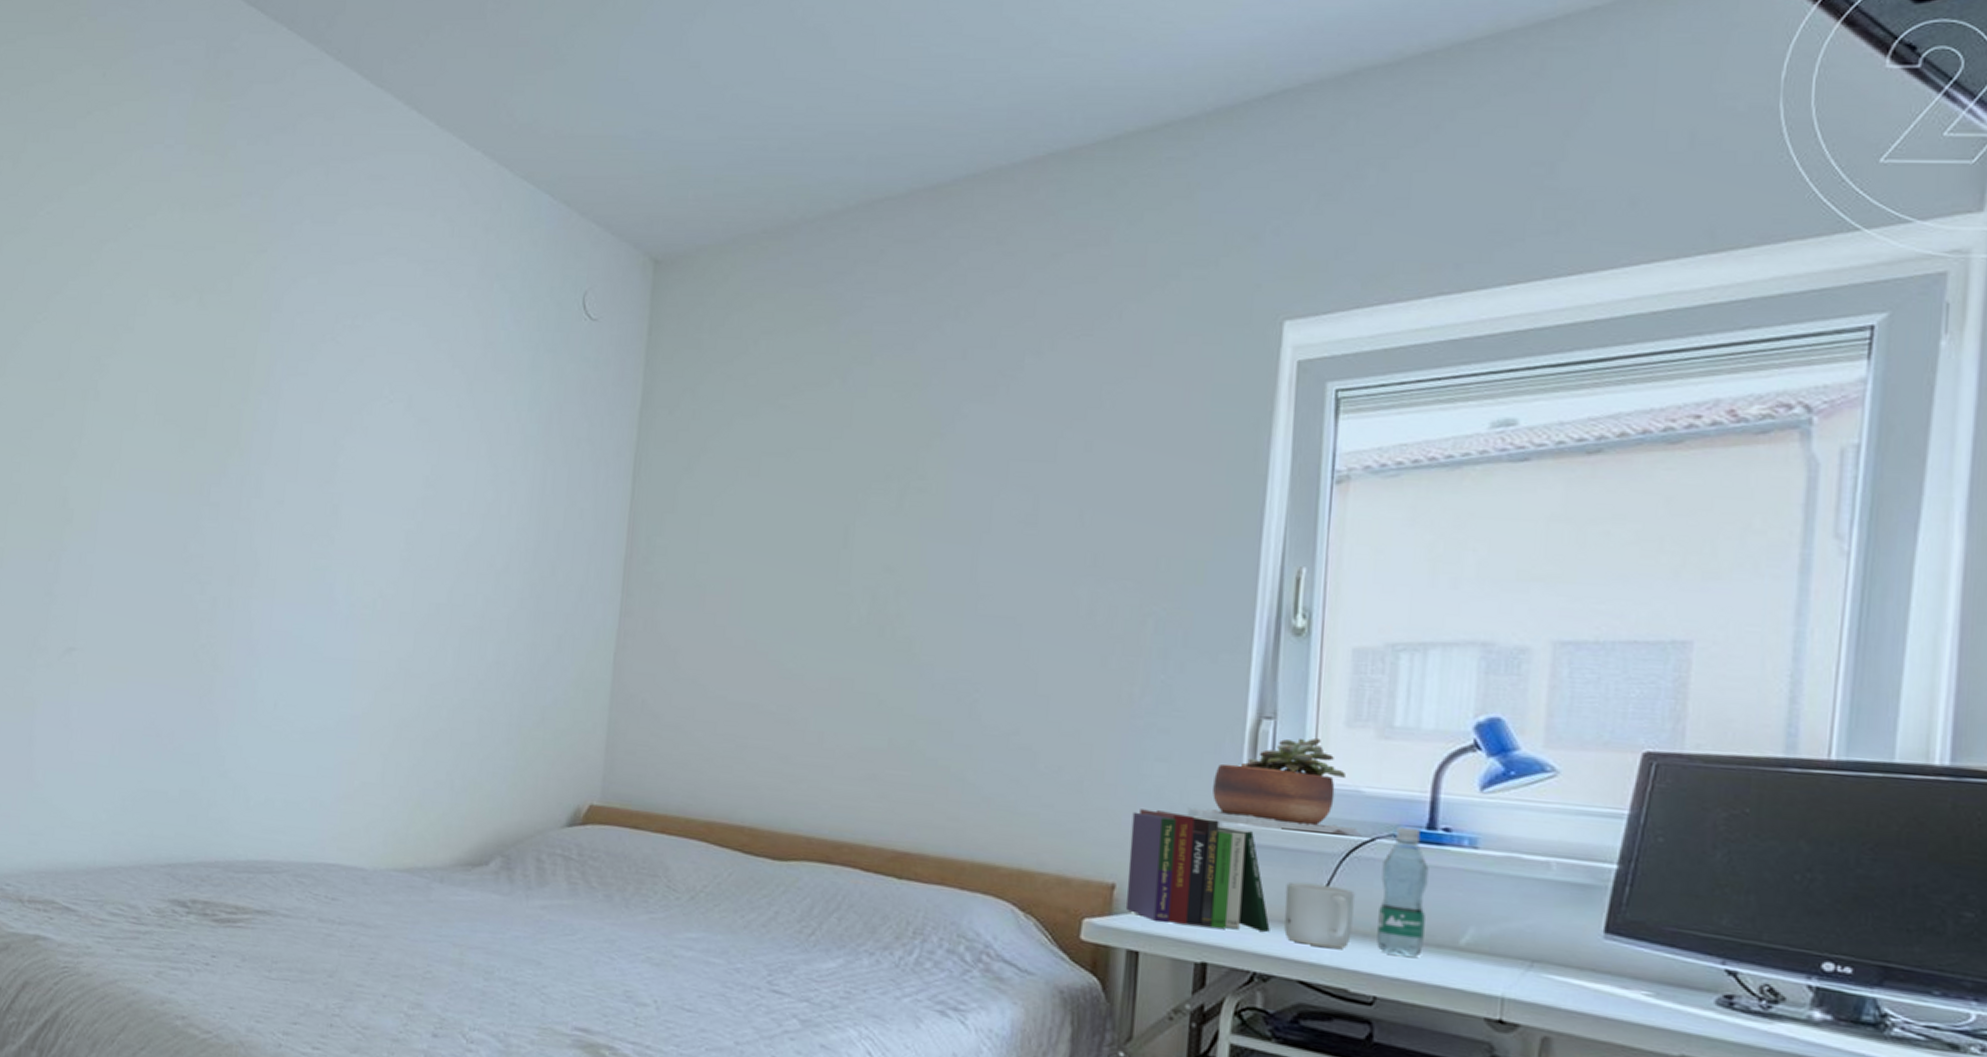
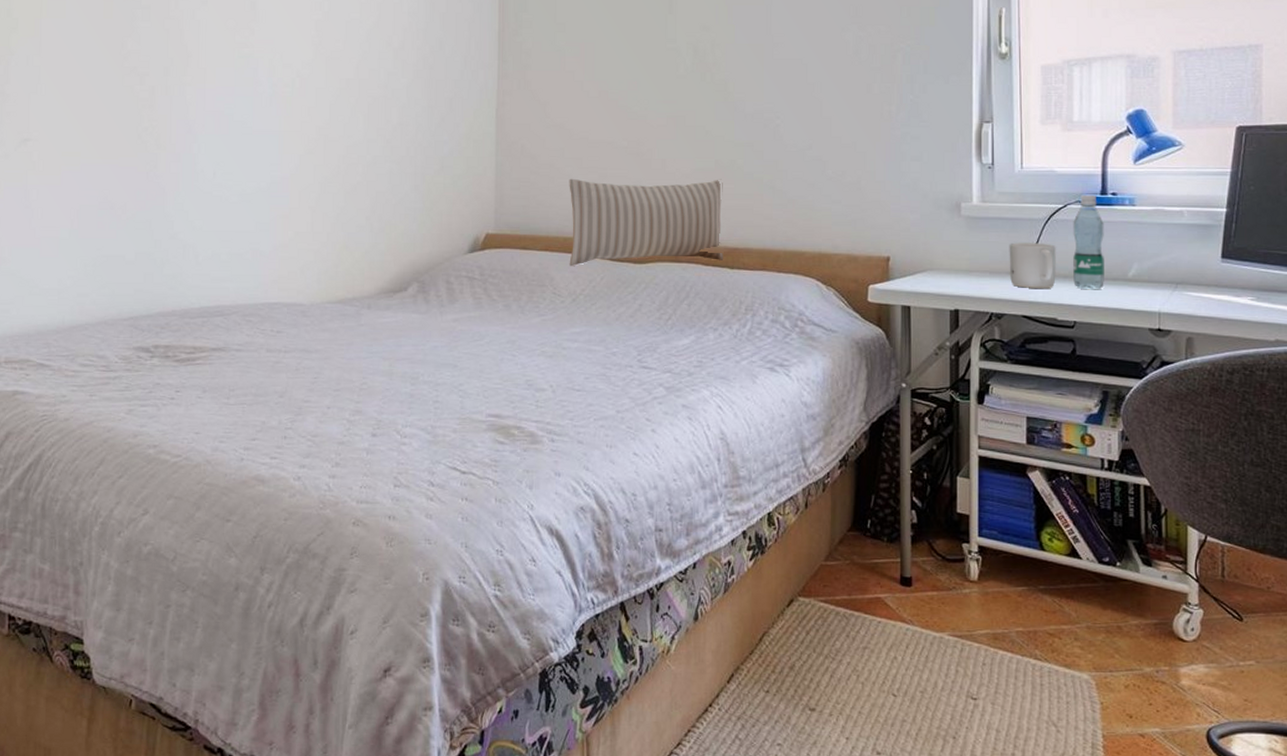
pillow: none [690,746,897,867] -> present [569,178,724,266]
books: present [1126,809,1270,933] -> none [898,198,1000,283]
succulent plant: present [1186,737,1361,837] -> none [936,134,1057,205]

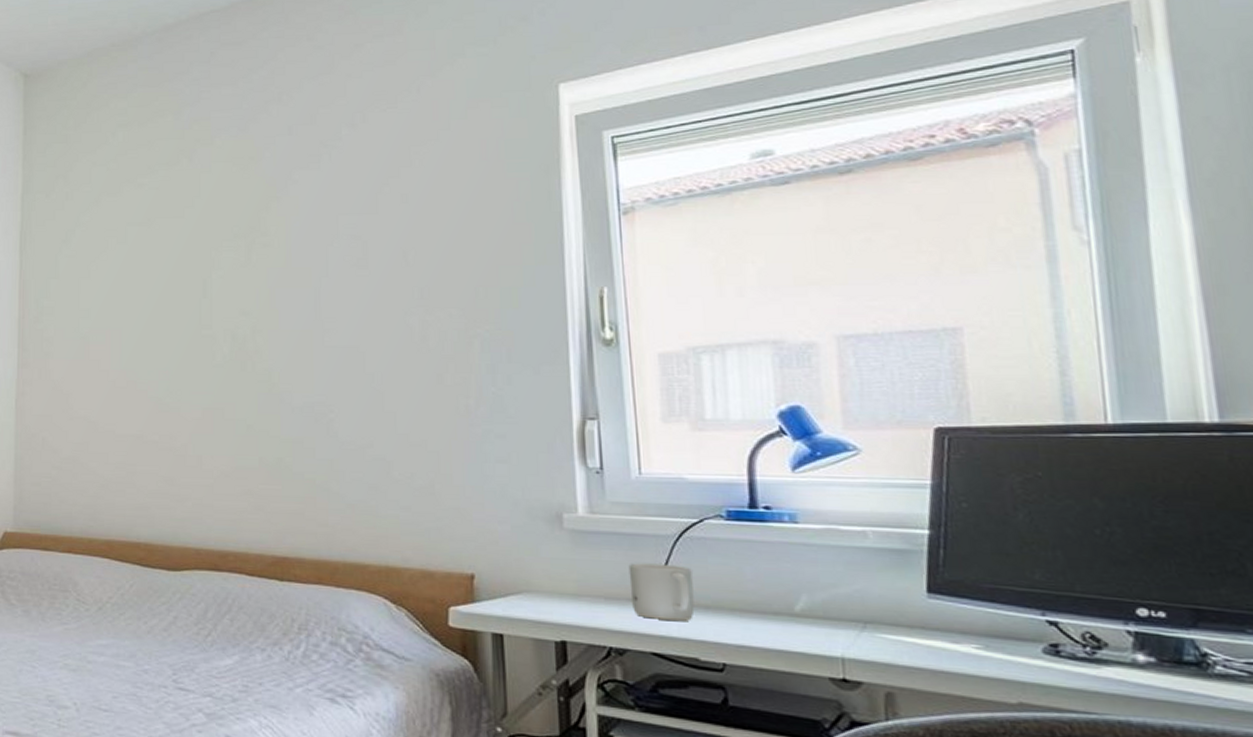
pillow: present [569,178,724,266] -> none [94,474,271,571]
bottle: present [1073,194,1104,290] -> none [713,507,762,626]

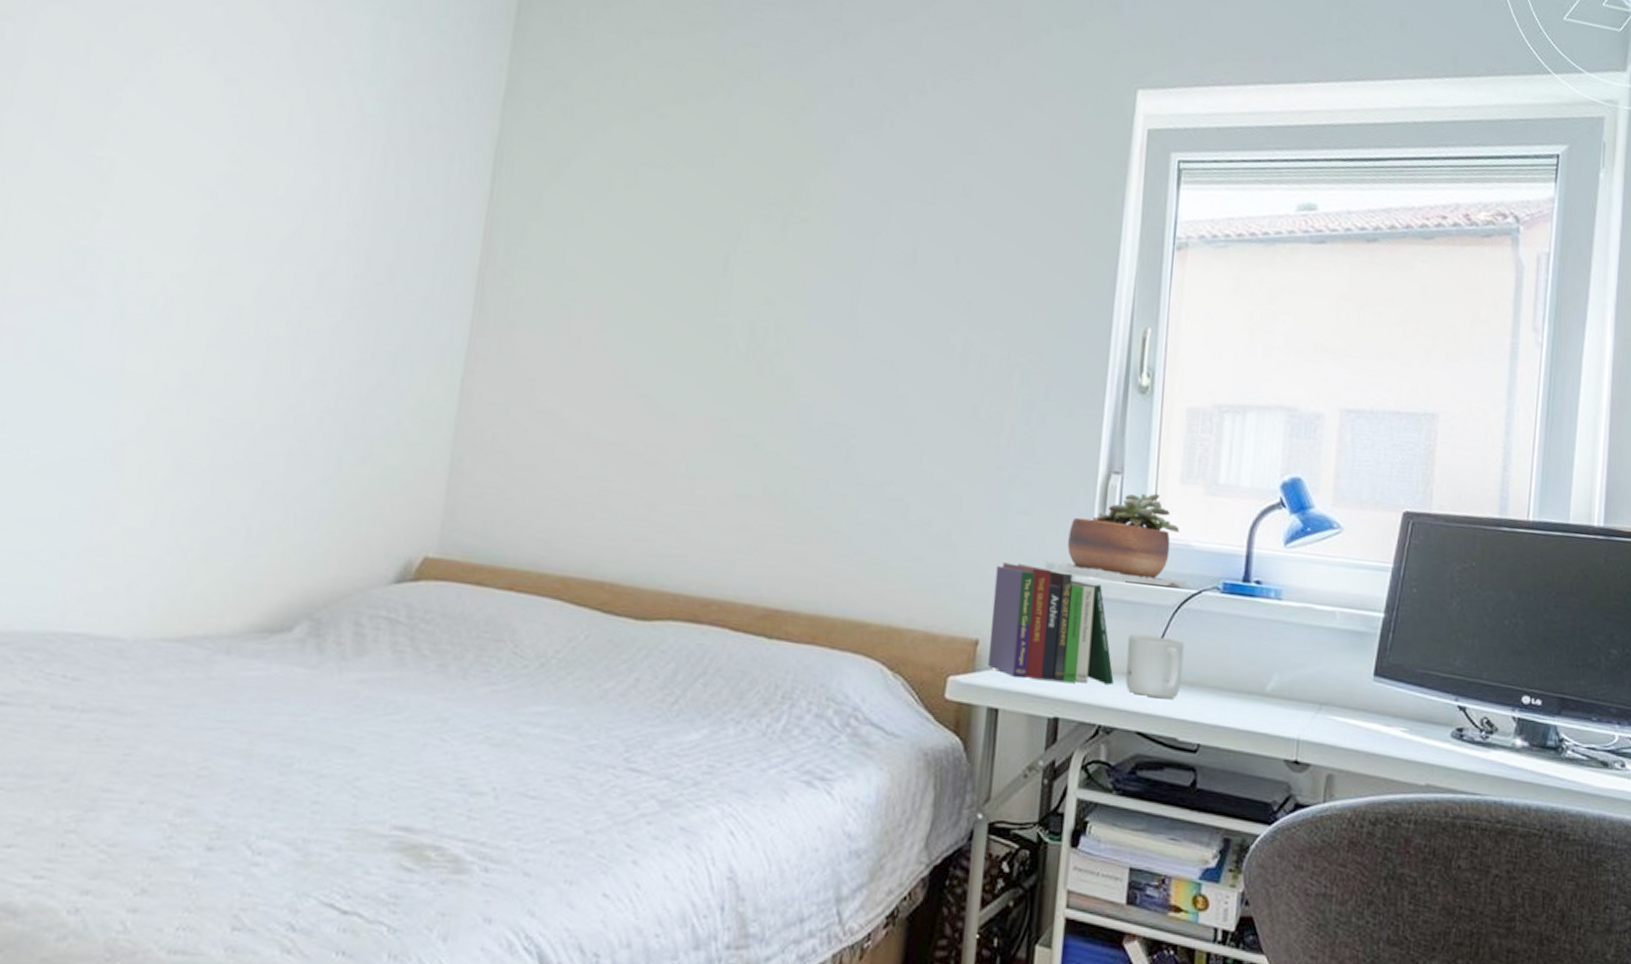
books: none [482,506,620,611] -> present [988,562,1114,686]
succulent plant: none [530,433,690,519] -> present [1044,493,1190,590]

